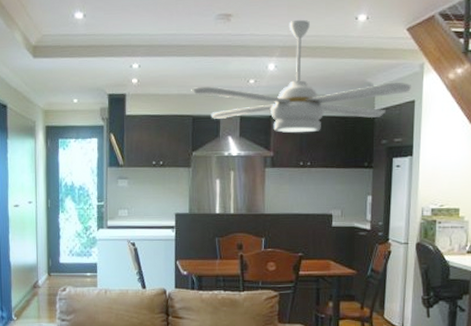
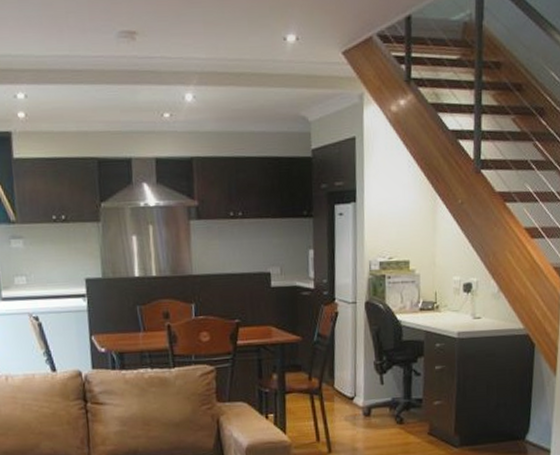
ceiling fan: present [191,19,411,134] -> none [93,39,351,178]

